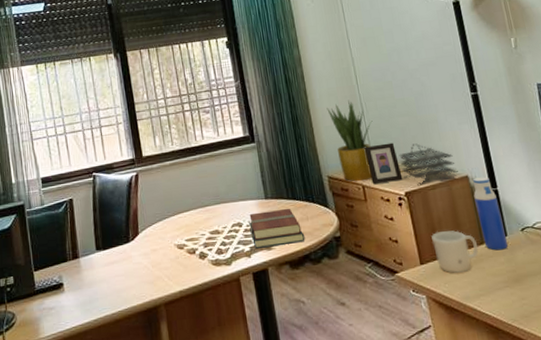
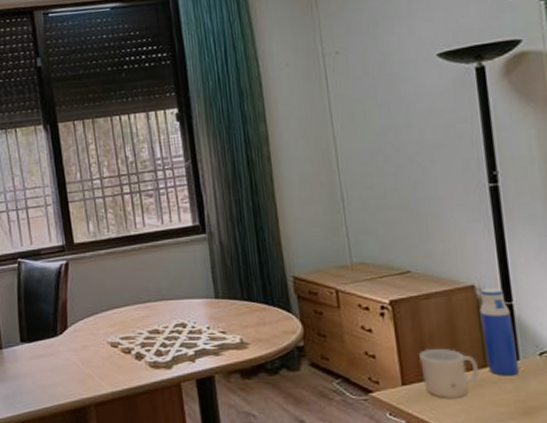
books: present [249,208,305,249] -> none [194,310,261,353]
planter: present [327,100,372,181] -> none [297,187,353,284]
picture frame: present [364,142,403,184] -> none [341,241,388,288]
file organizer: present [399,143,456,185] -> none [385,243,458,293]

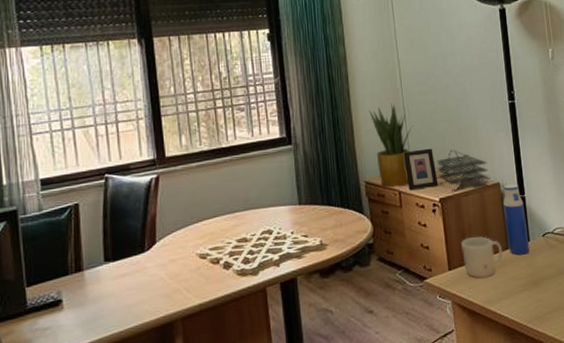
planter: none [297,187,353,284] -> present [369,103,413,187]
picture frame: none [341,241,388,288] -> present [403,148,439,190]
file organizer: none [385,243,458,293] -> present [436,150,488,192]

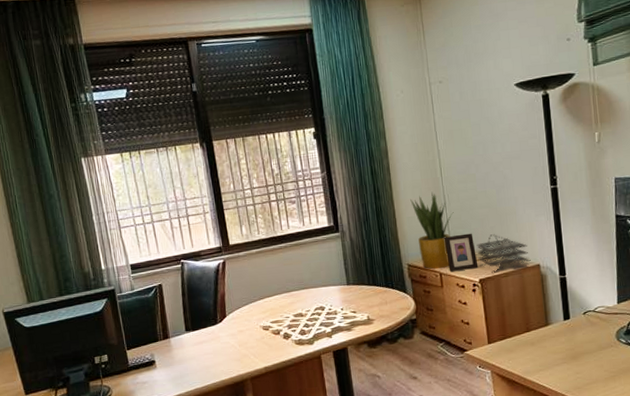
mug: present [460,236,504,278] -> none [500,313,543,351]
water bottle: present [503,184,530,255] -> none [543,265,570,332]

